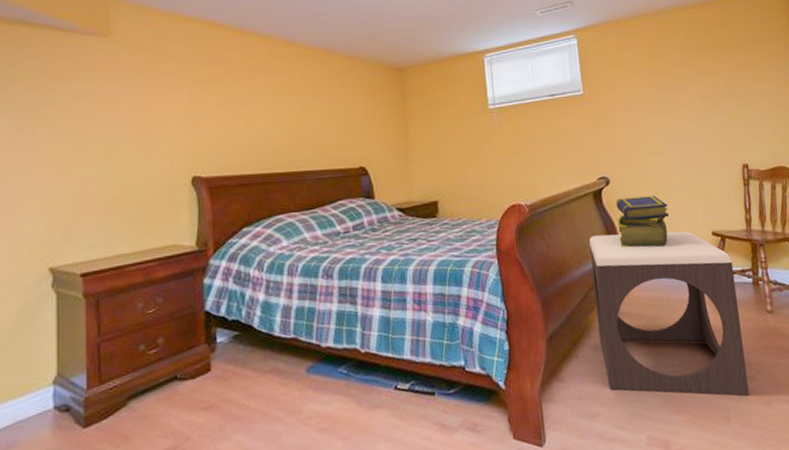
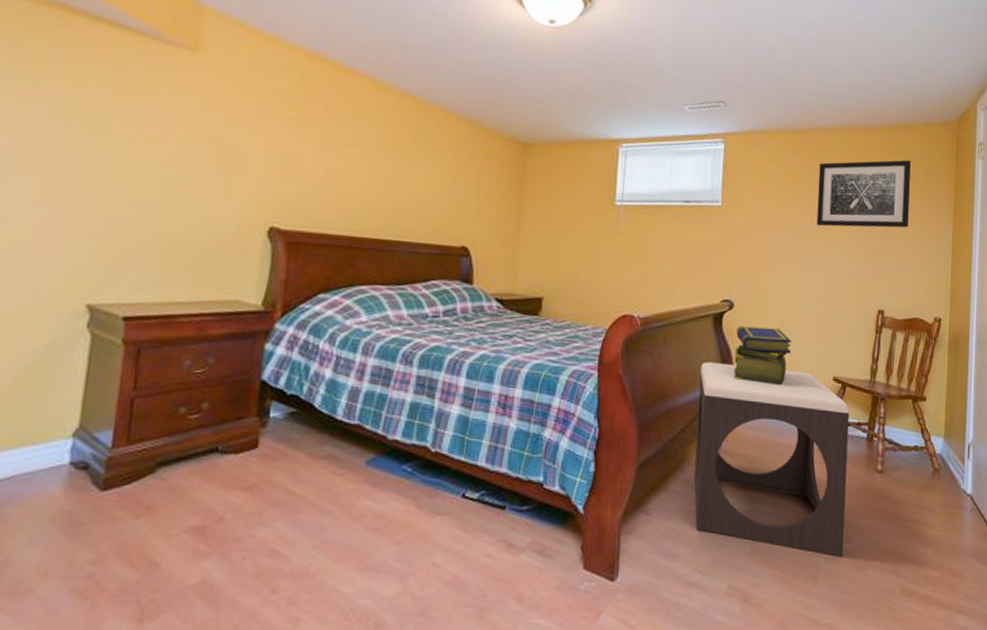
wall art: none [666,25,757,98] -> present [816,160,911,228]

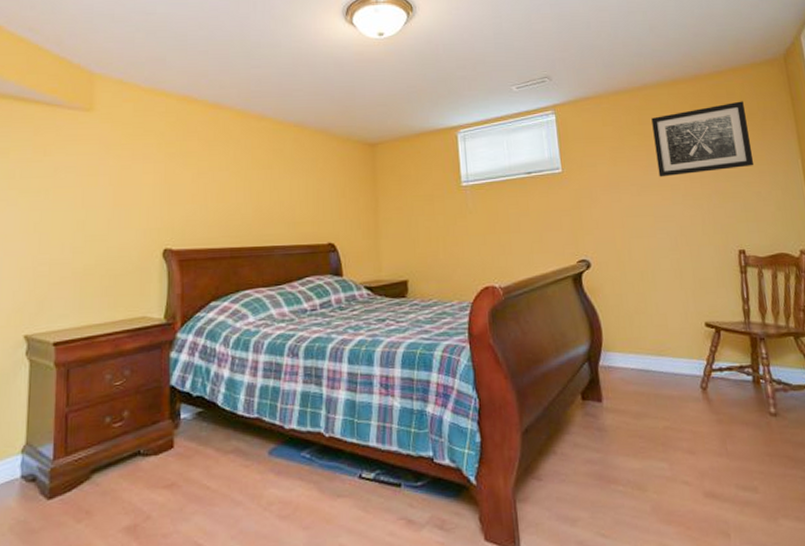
footstool: present [693,362,850,557] -> none [568,321,751,509]
stack of books: present [733,326,791,386] -> none [597,281,656,338]

